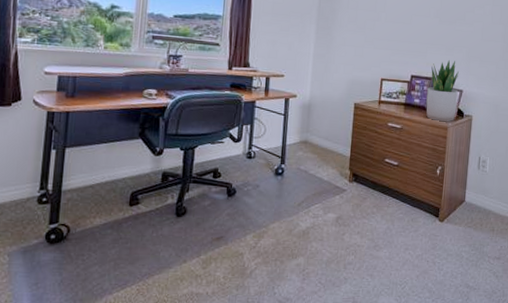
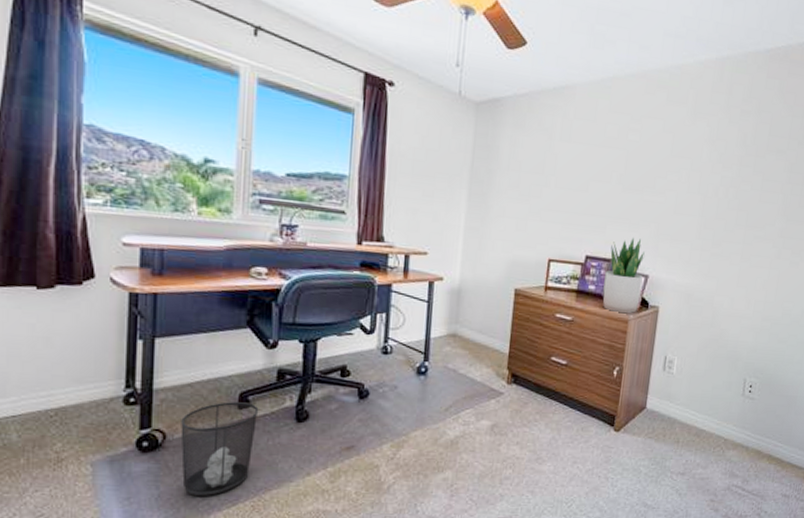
waste bin: none [81,200,146,282] -> present [180,402,259,497]

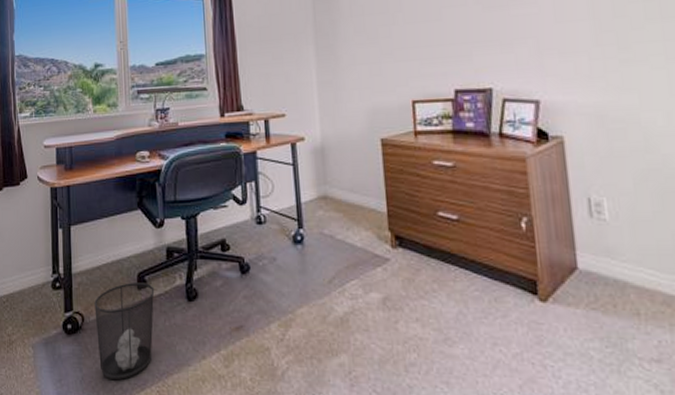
planter: present [603,238,645,314] -> none [483,60,536,151]

